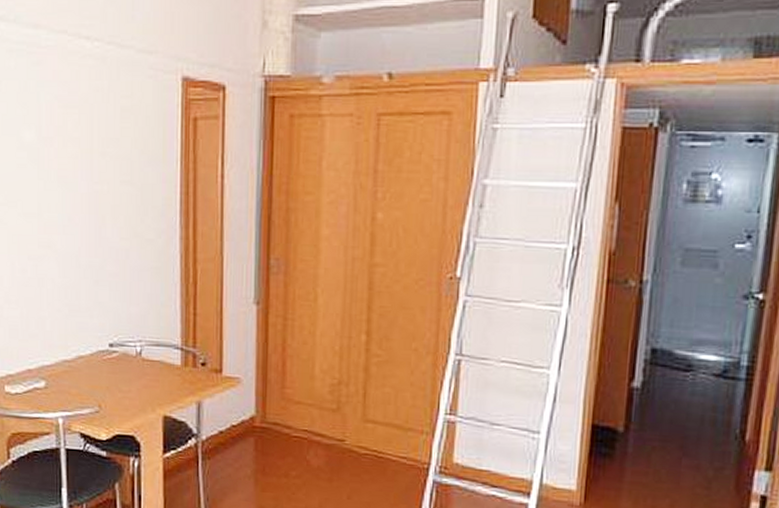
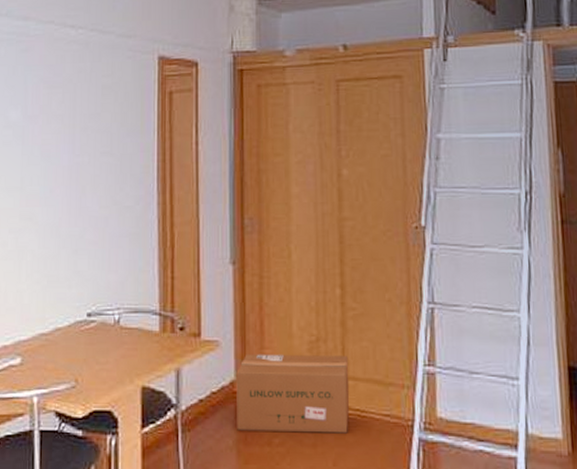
box: none [255,392,370,471] -> present [236,354,350,434]

